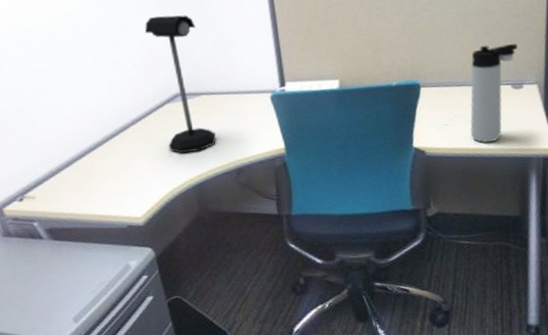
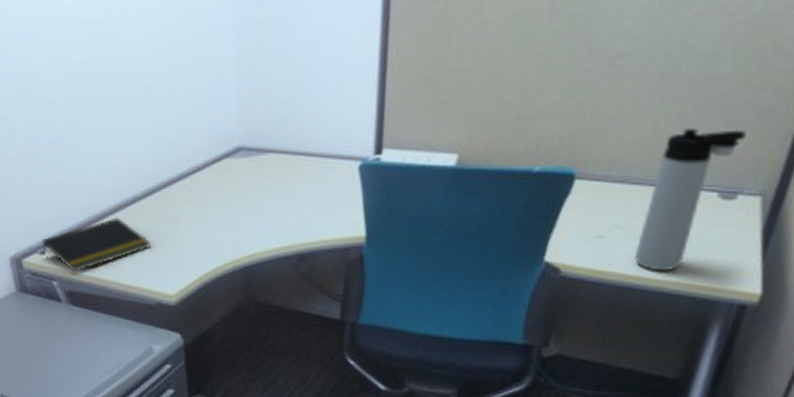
notepad: none [20,161,117,212] -> present [42,217,152,273]
desk lamp: present [144,15,217,153] -> none [210,39,280,225]

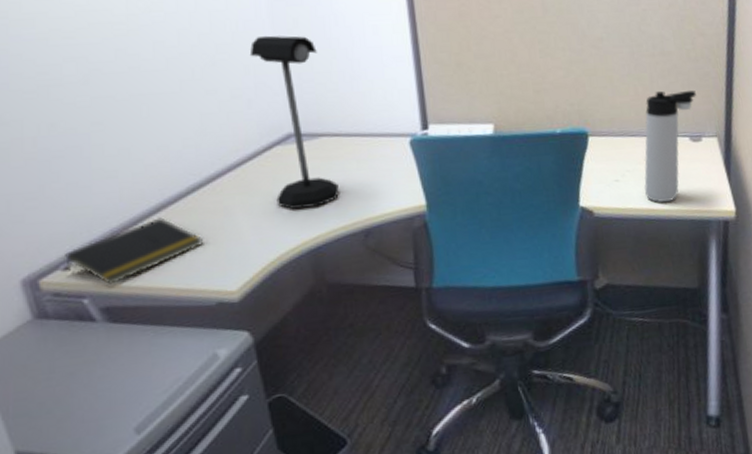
desk lamp: none [210,39,280,225] -> present [249,35,340,209]

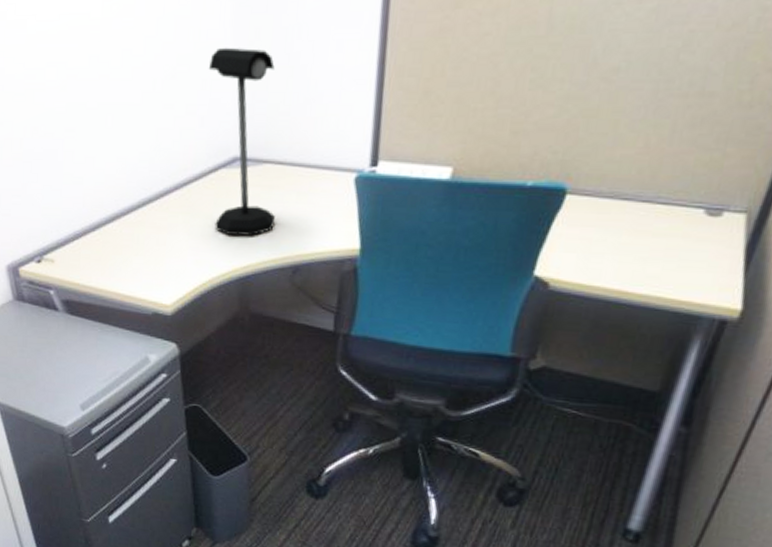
notepad: present [65,217,204,285] -> none [39,226,148,282]
thermos bottle: present [643,90,696,203] -> none [621,144,735,287]

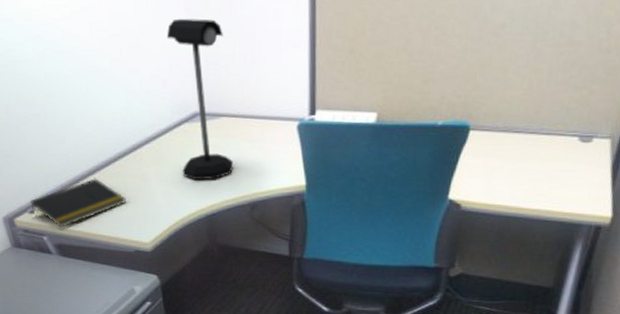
notepad: none [39,226,148,282] -> present [31,178,127,228]

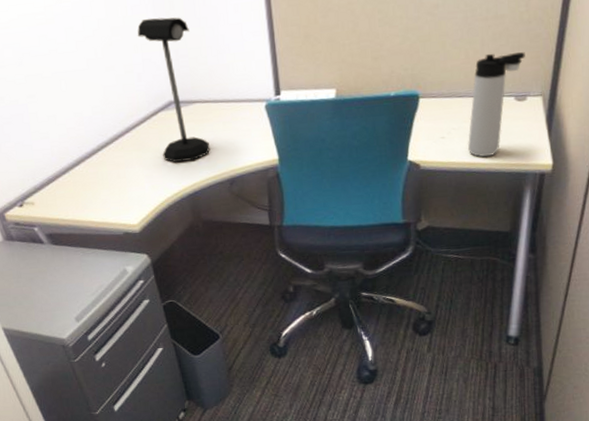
notepad: present [31,178,127,228] -> none [19,168,113,218]
thermos bottle: none [517,85,598,203] -> present [467,52,525,157]

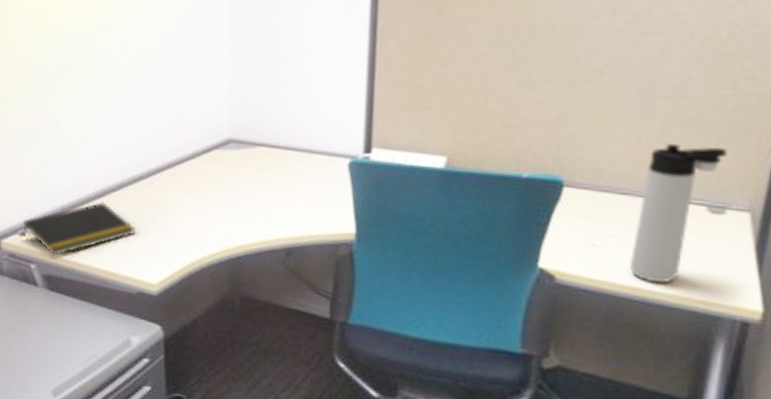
notepad: none [19,168,113,218] -> present [23,201,136,257]
desk lamp: present [137,17,211,162] -> none [204,39,269,216]

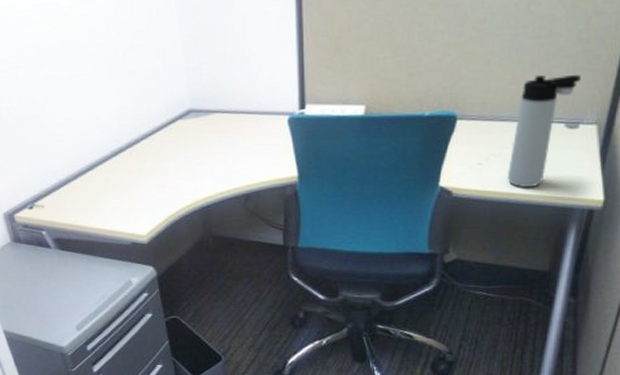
notepad: present [23,201,136,257] -> none [30,174,123,223]

